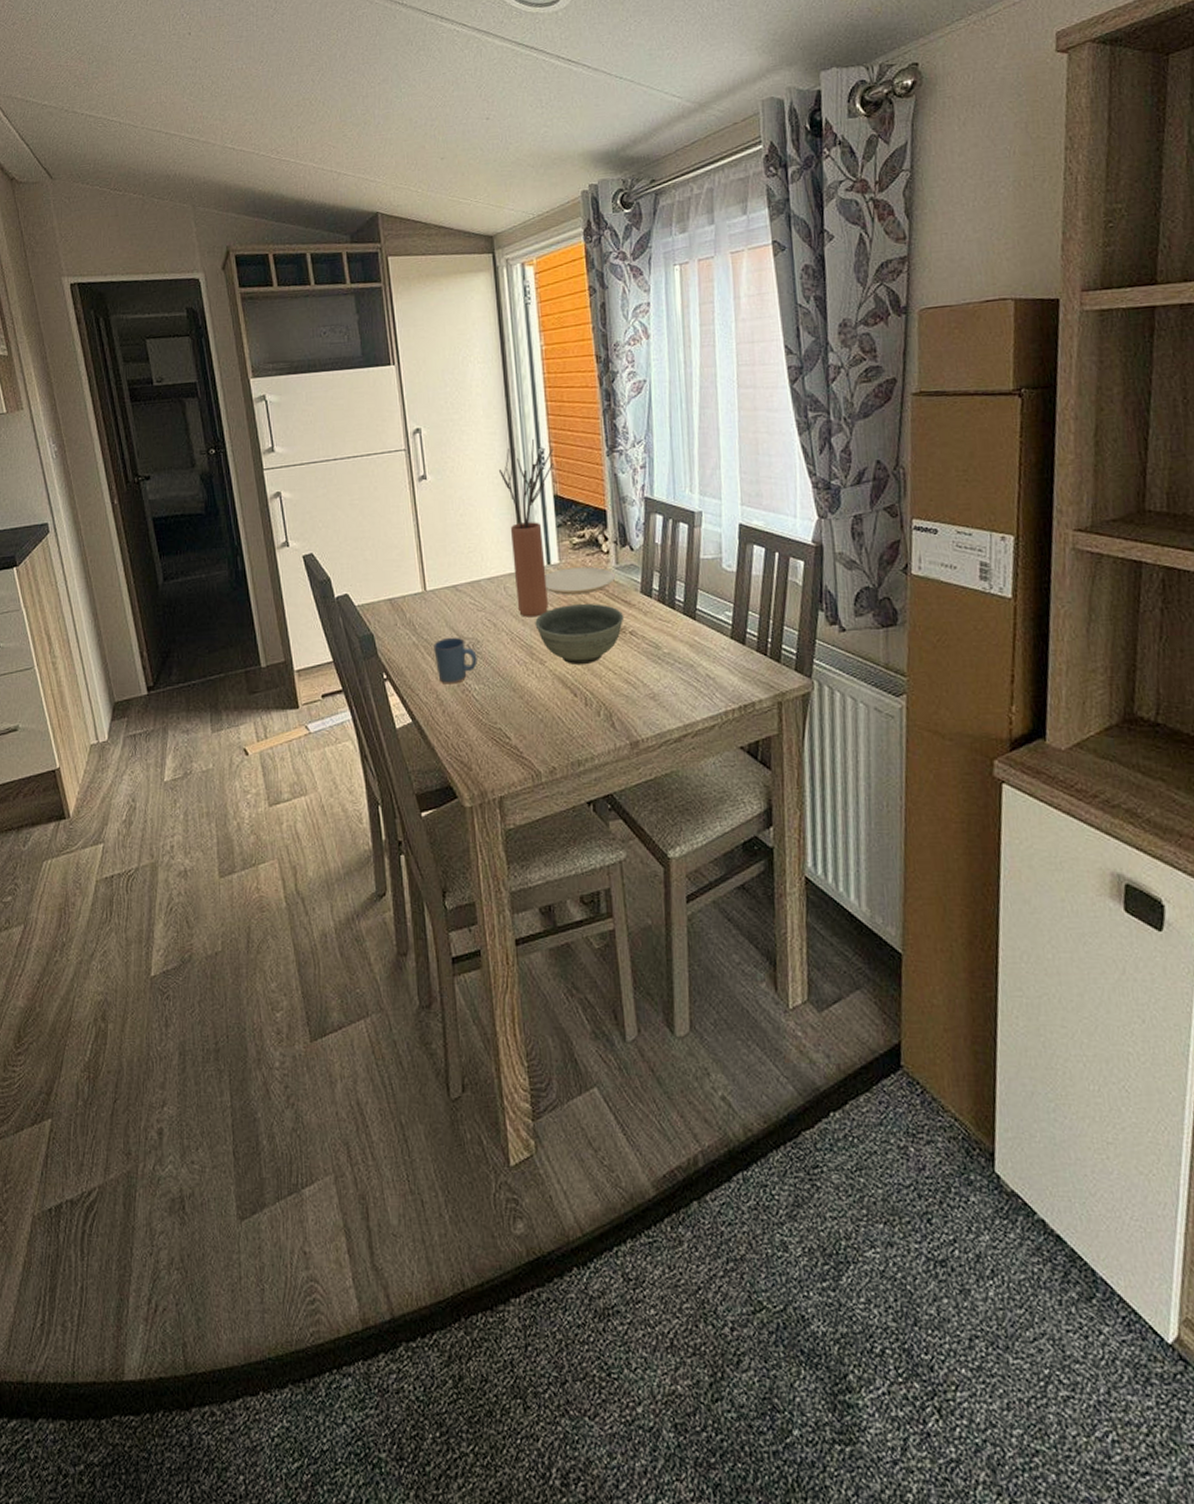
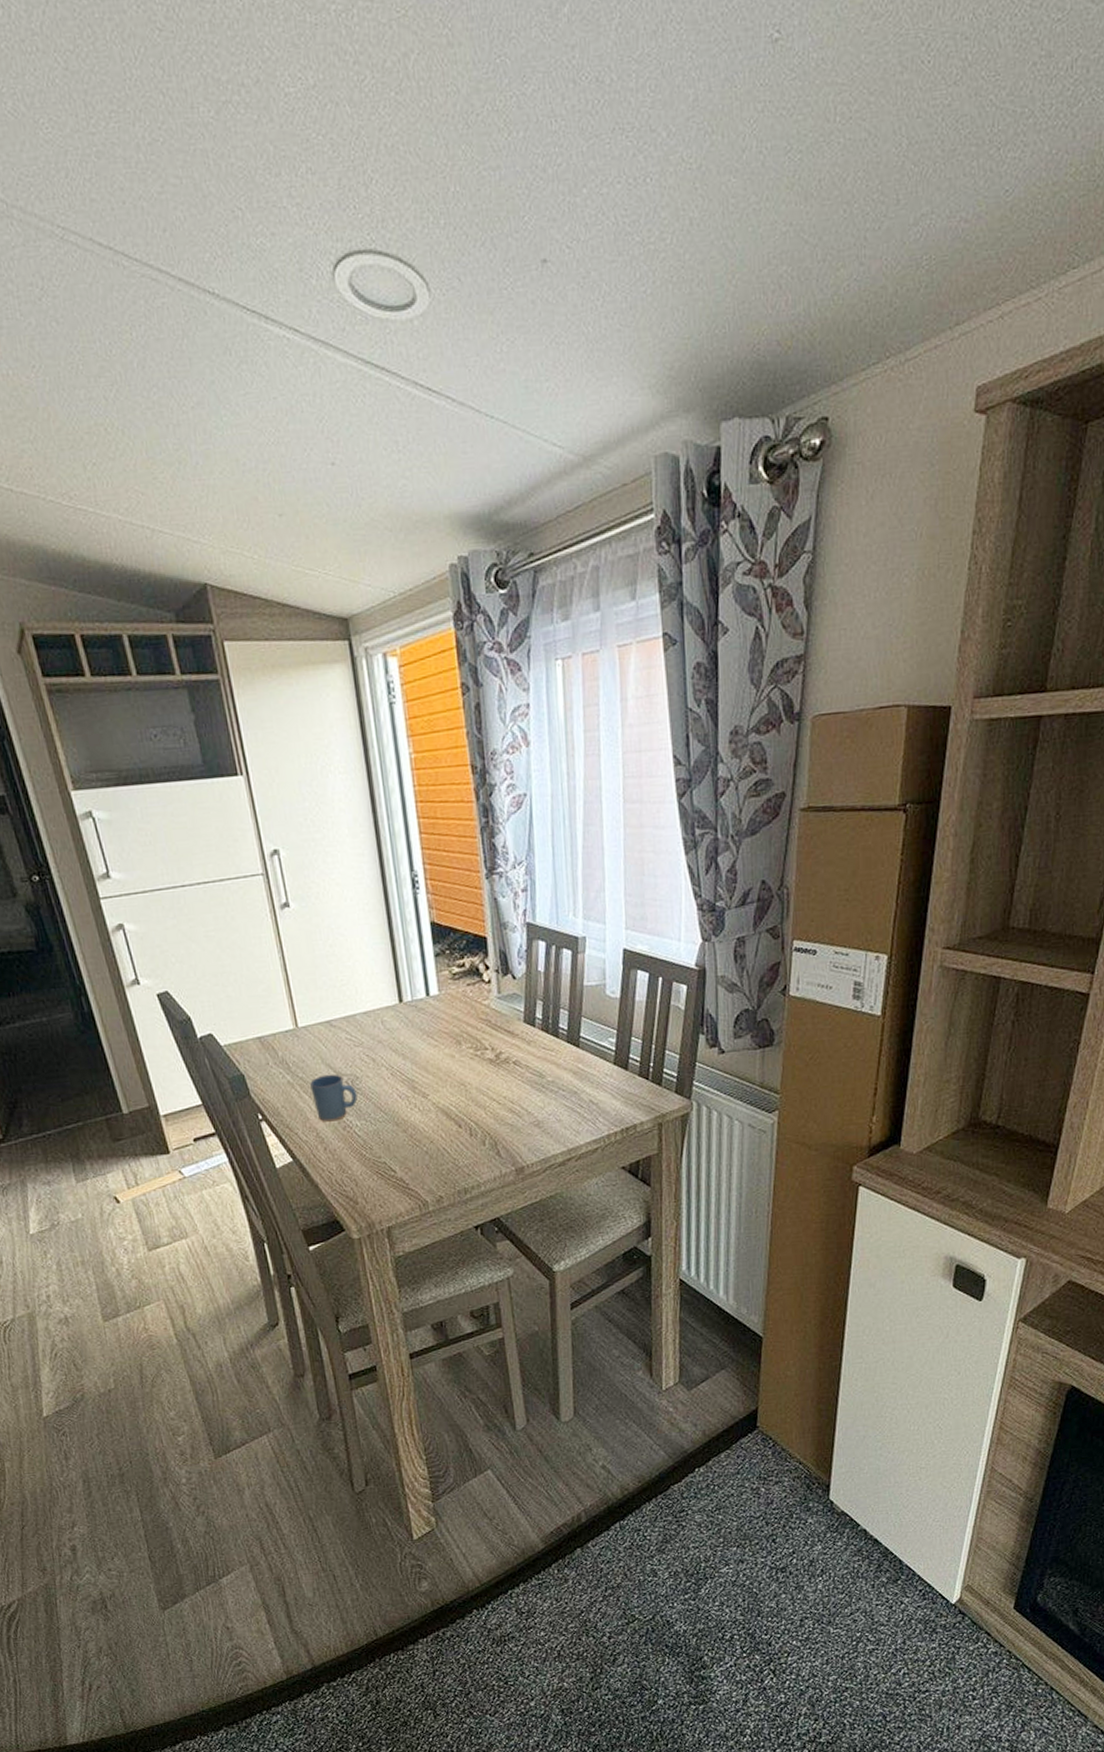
vase: present [498,438,554,617] -> none [369,860,429,1051]
bowl: present [535,603,625,665] -> none [416,1034,508,1097]
plate: present [545,567,616,595] -> none [424,997,498,1027]

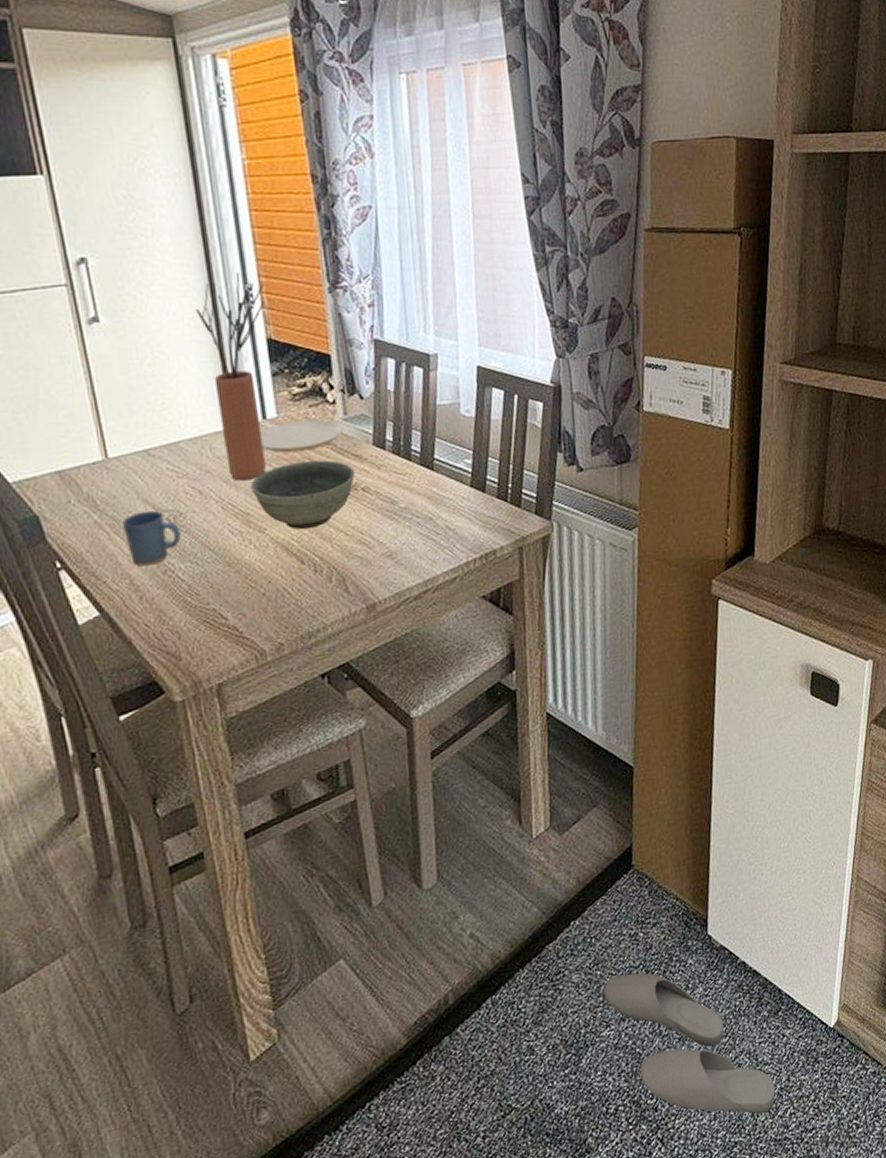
vase: none [369,860,429,1051] -> present [195,271,266,481]
bowl: none [416,1034,508,1097] -> present [250,460,356,530]
plate: none [424,997,498,1027] -> present [260,419,344,453]
slippers: none [724,1521,890,1667] -> present [604,973,776,1114]

